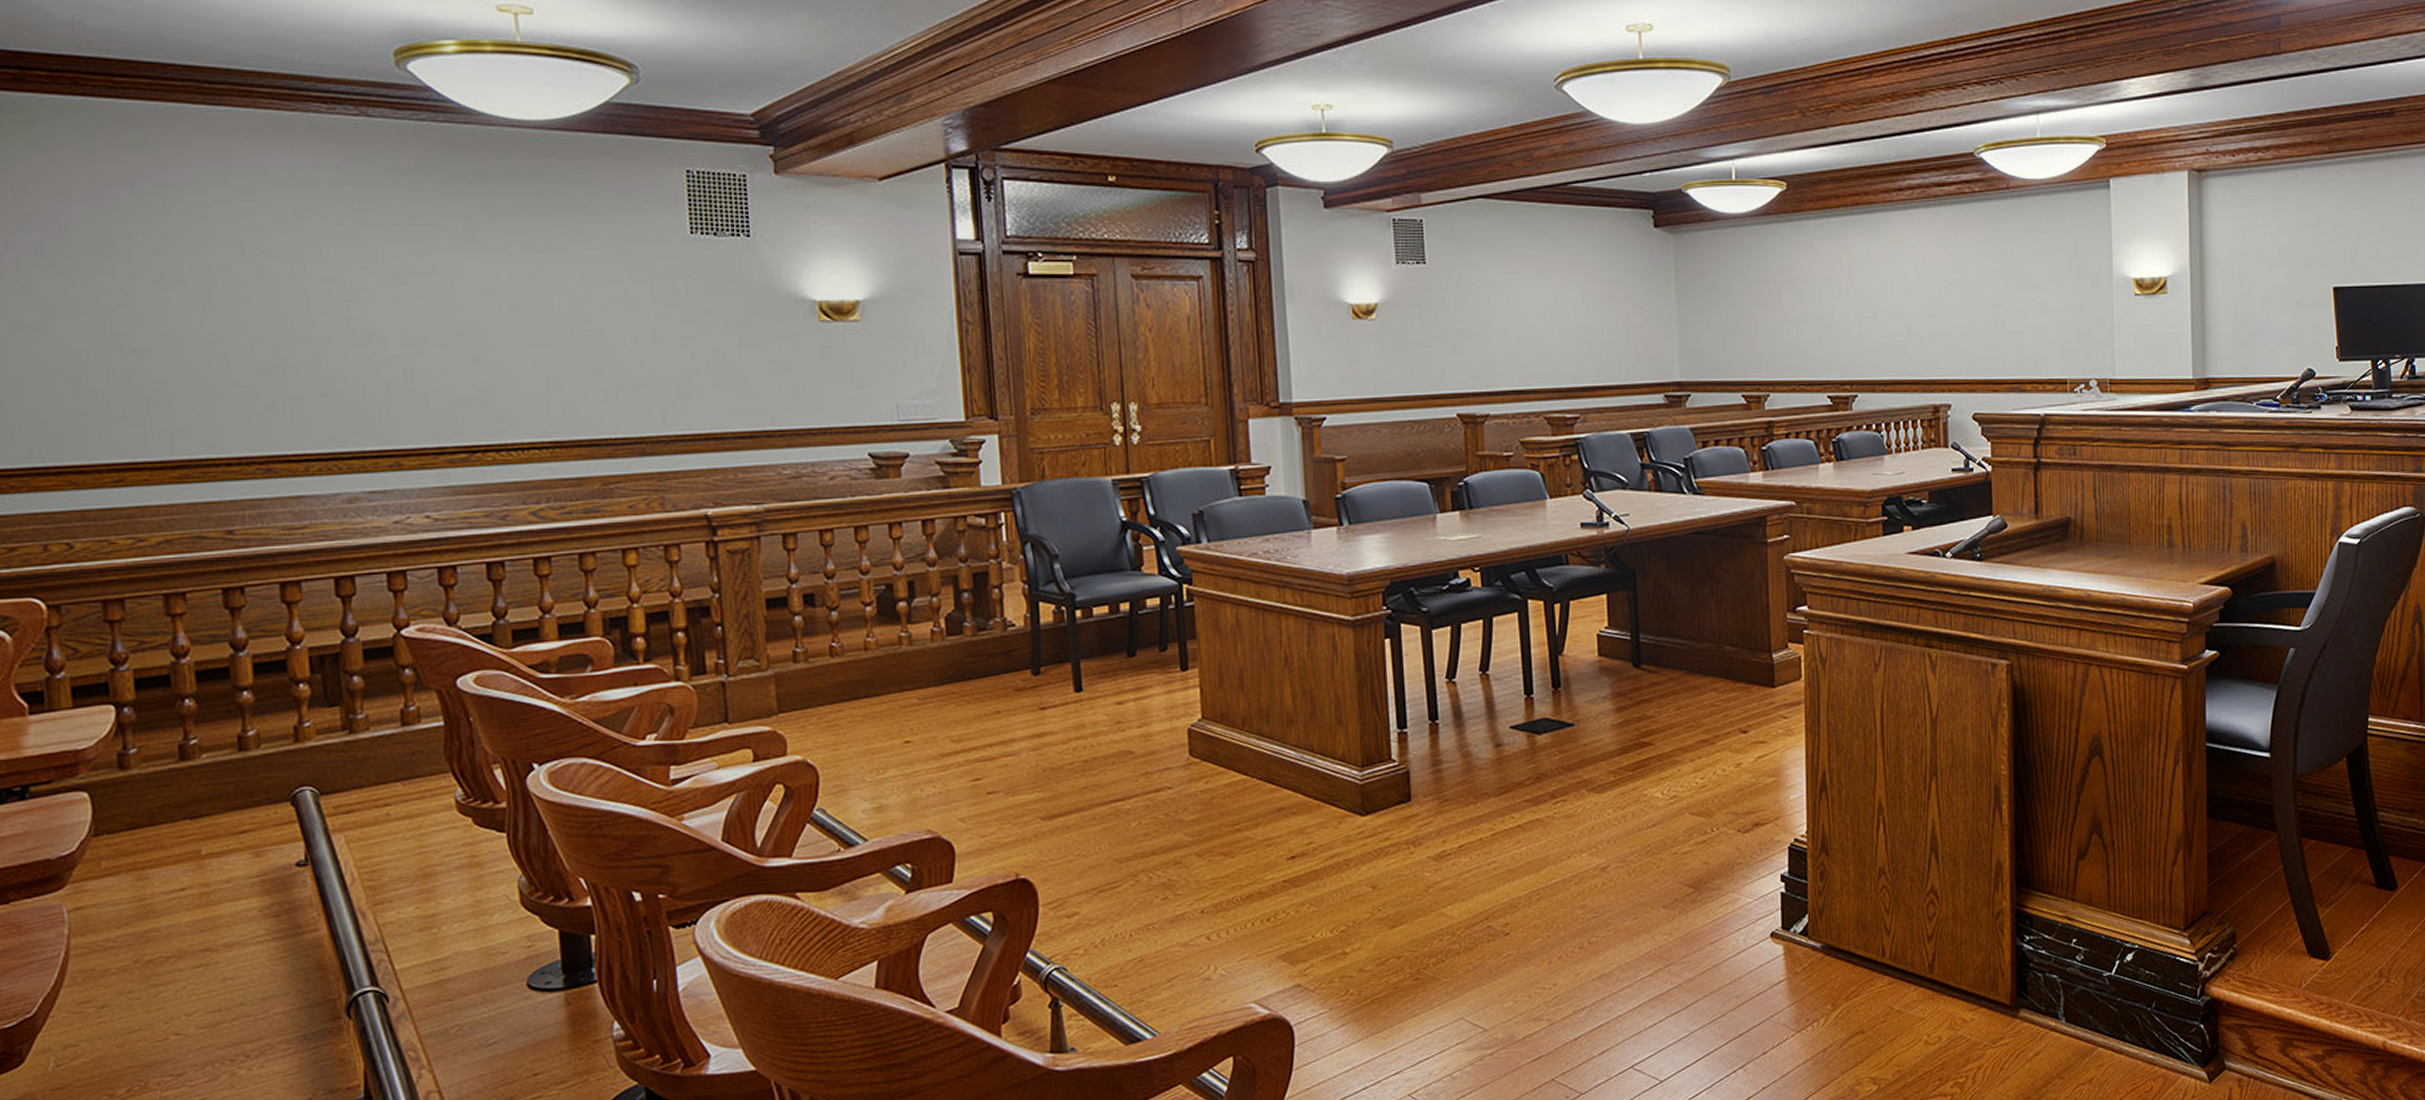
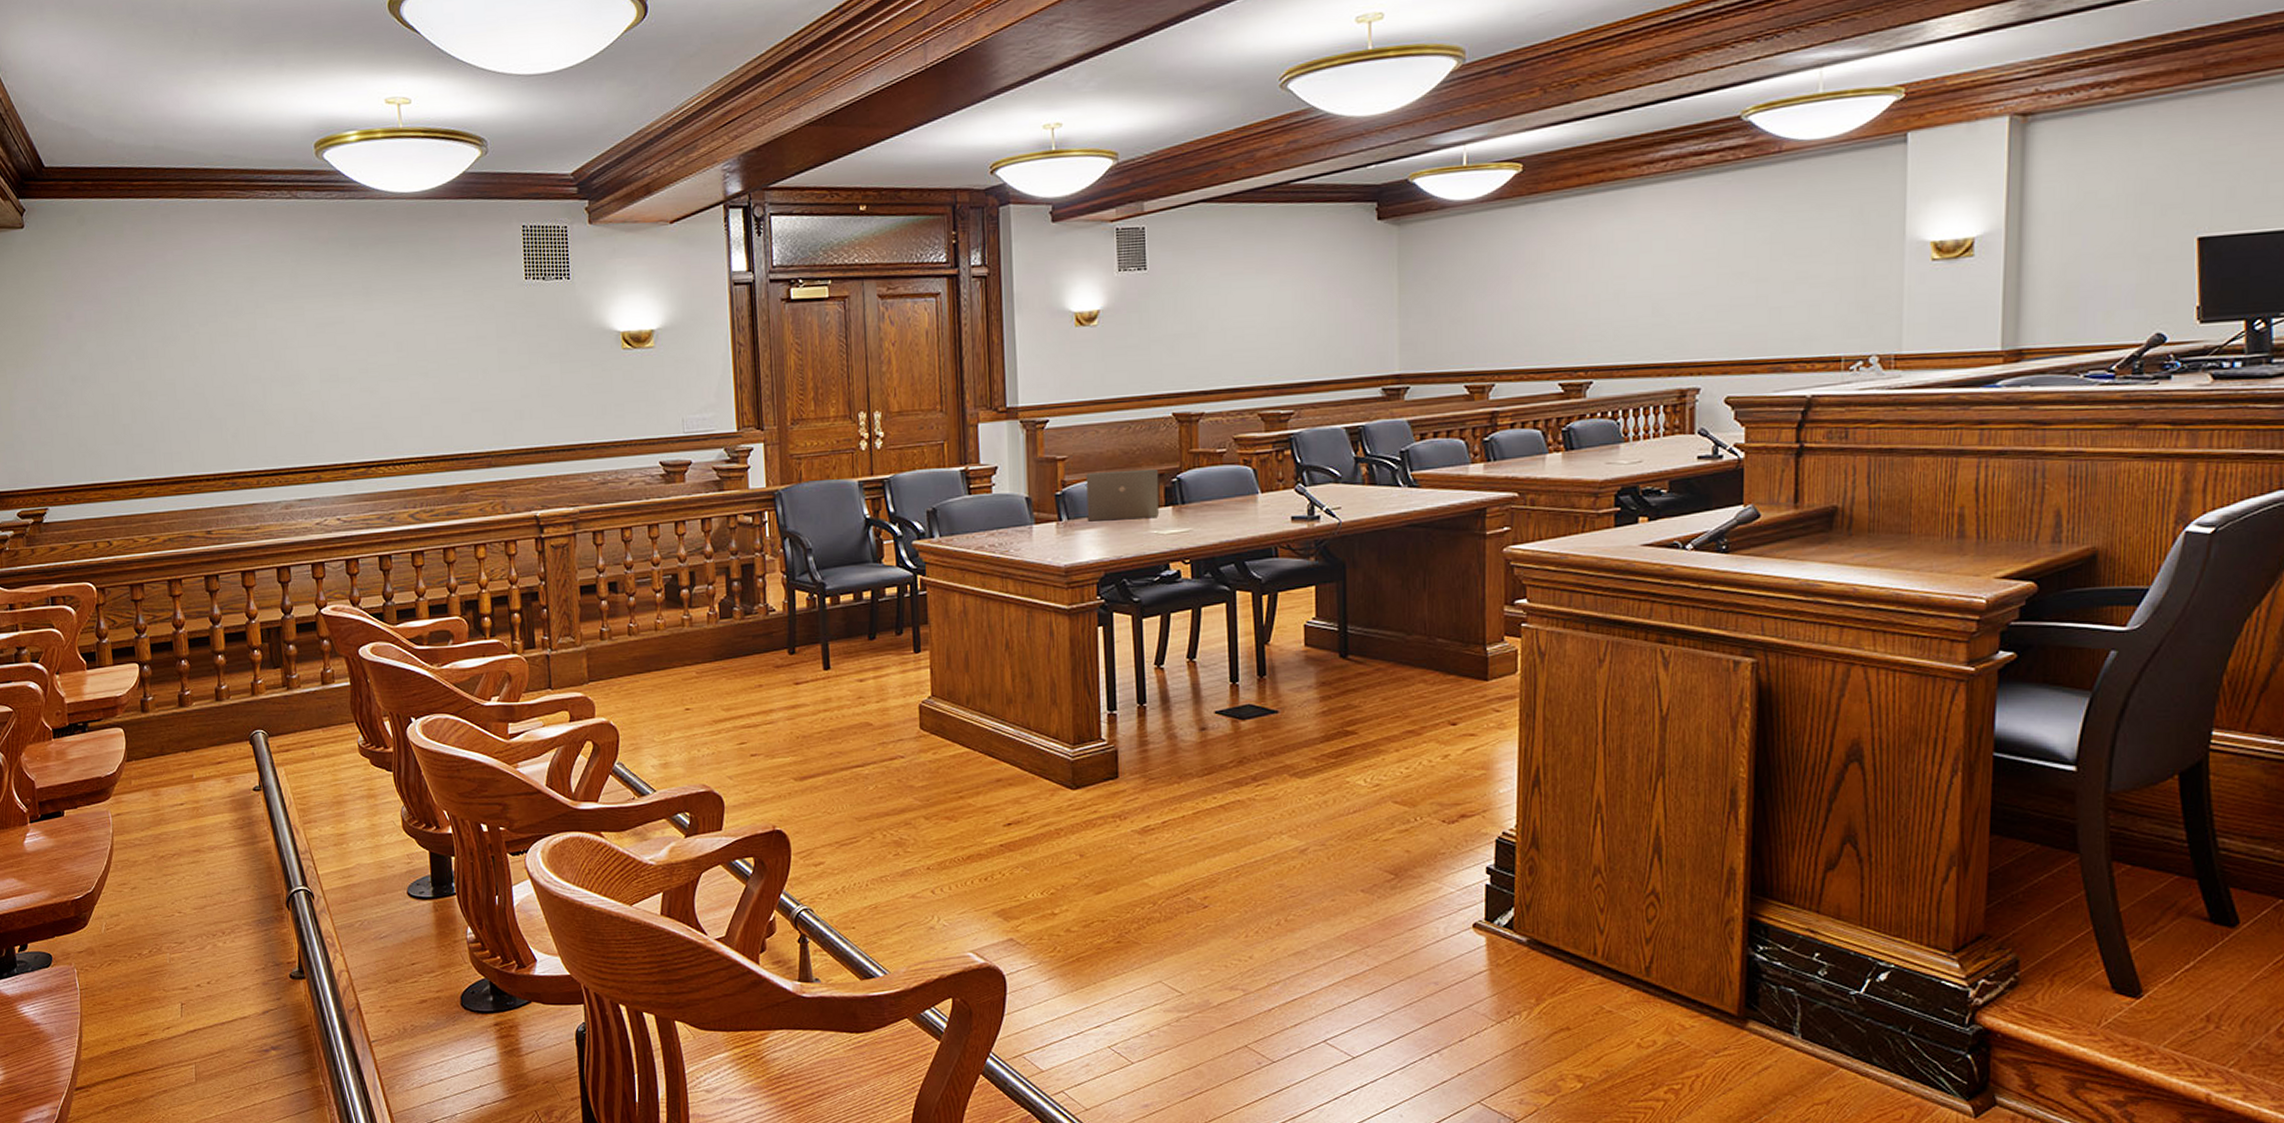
laptop: none [1368,471,1446,527] -> present [1086,468,1159,522]

